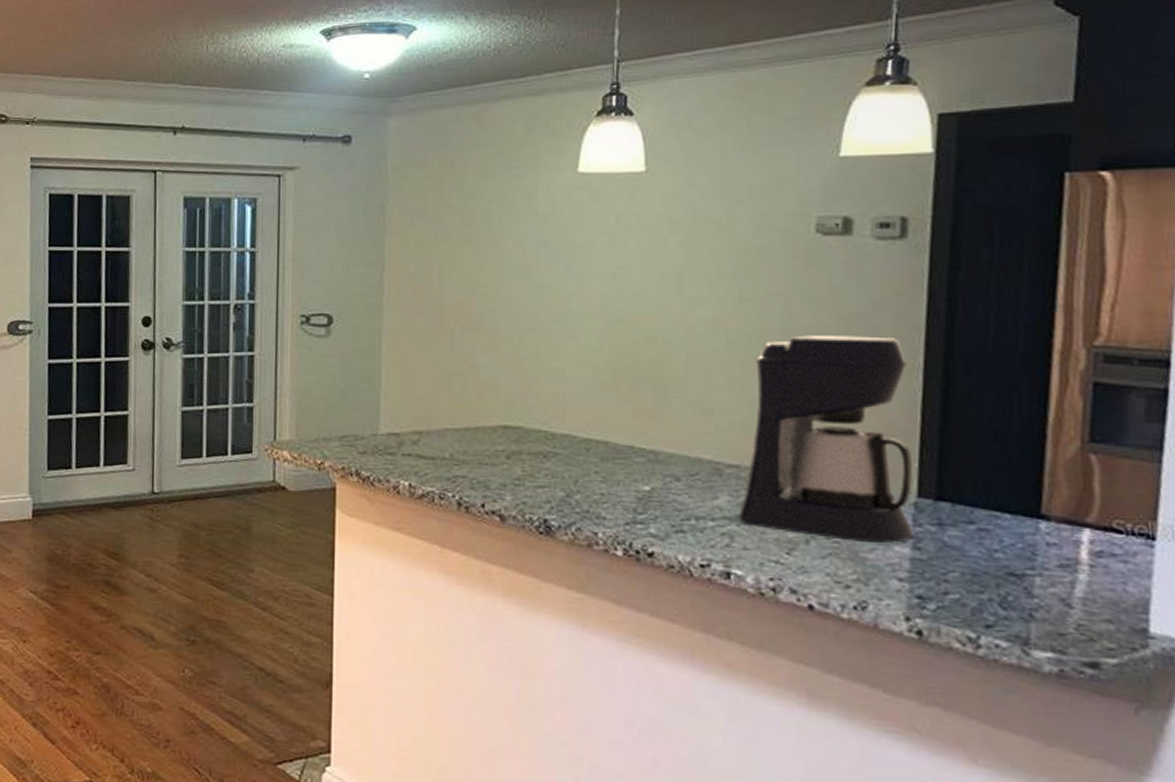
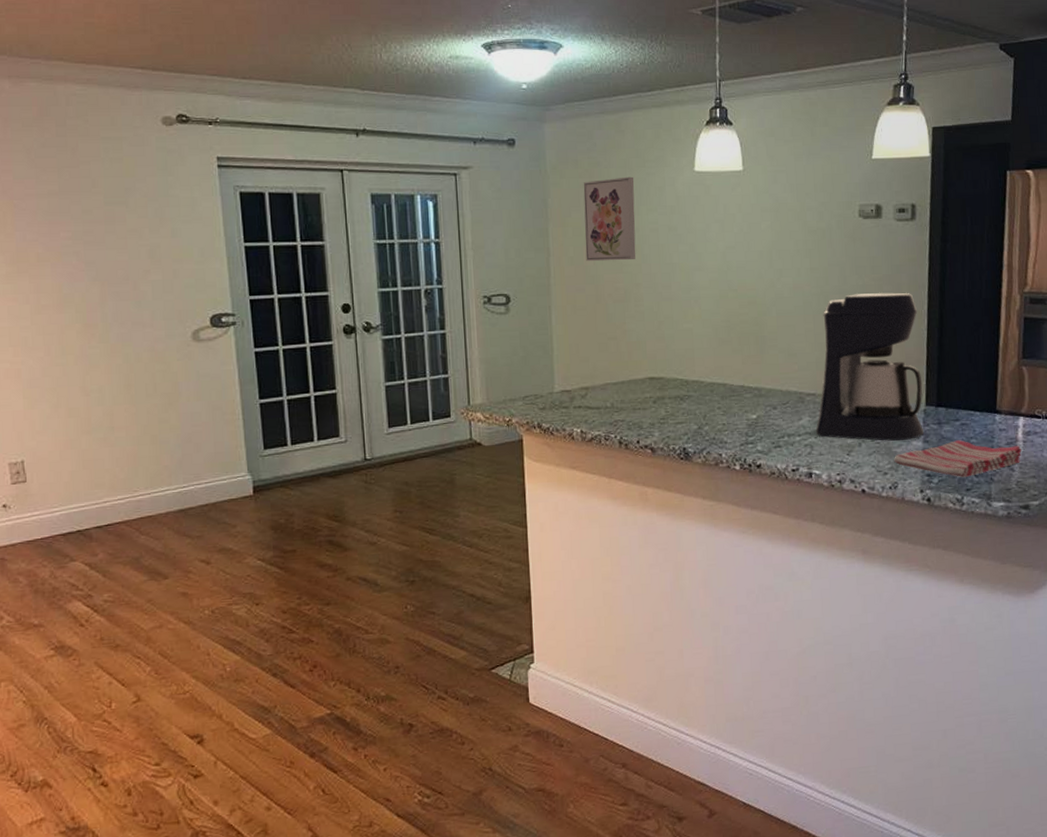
wall art: none [429,179,497,280] -> present [583,176,636,262]
dish towel: none [862,552,1087,608] -> present [894,440,1022,478]

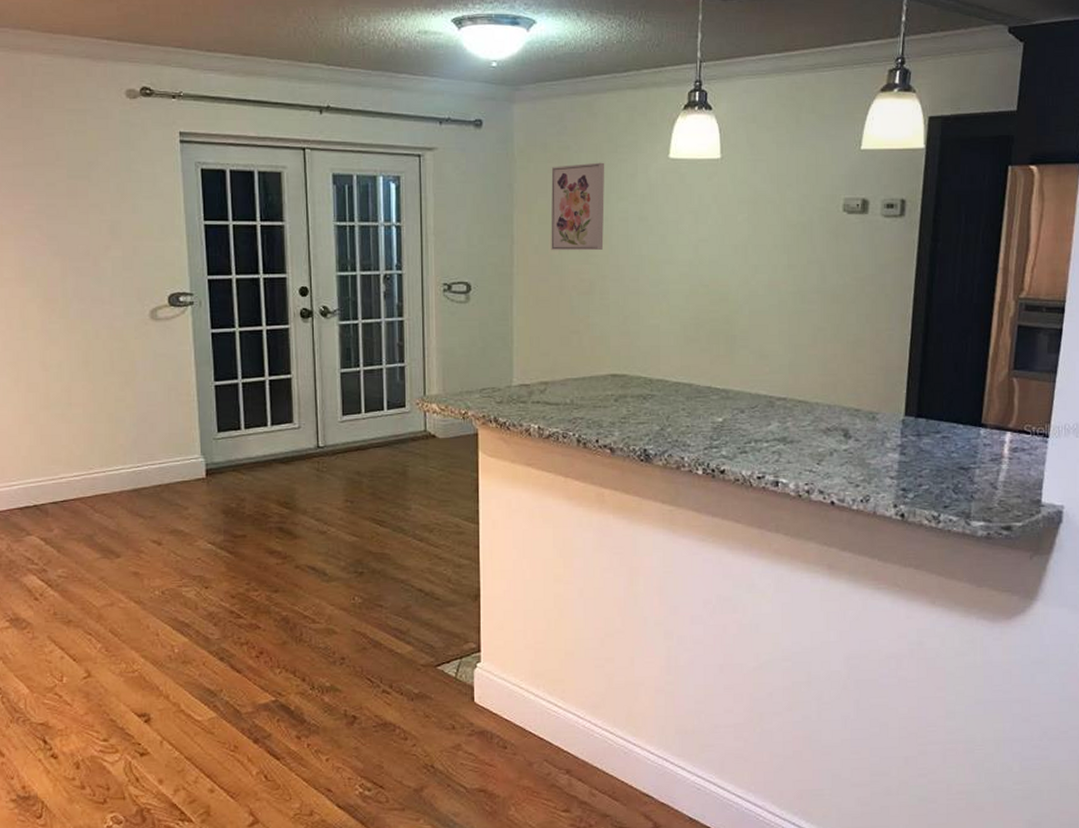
coffee maker: present [815,292,925,441] -> none [784,294,903,451]
dish towel: present [894,440,1022,478] -> none [867,454,1007,494]

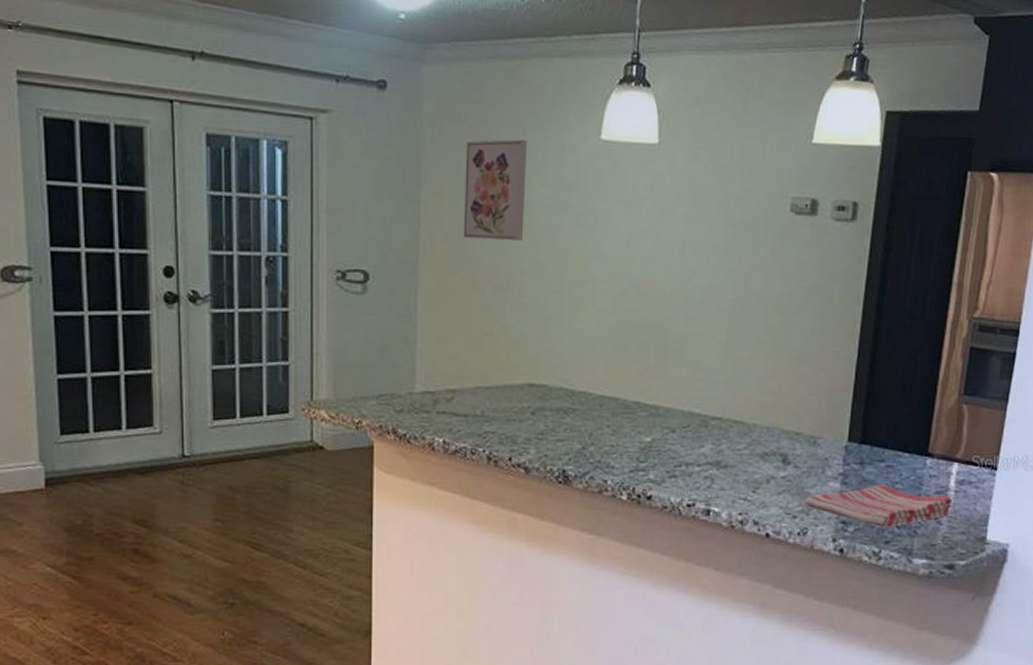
dish towel: none [867,454,1007,494] -> present [806,484,953,529]

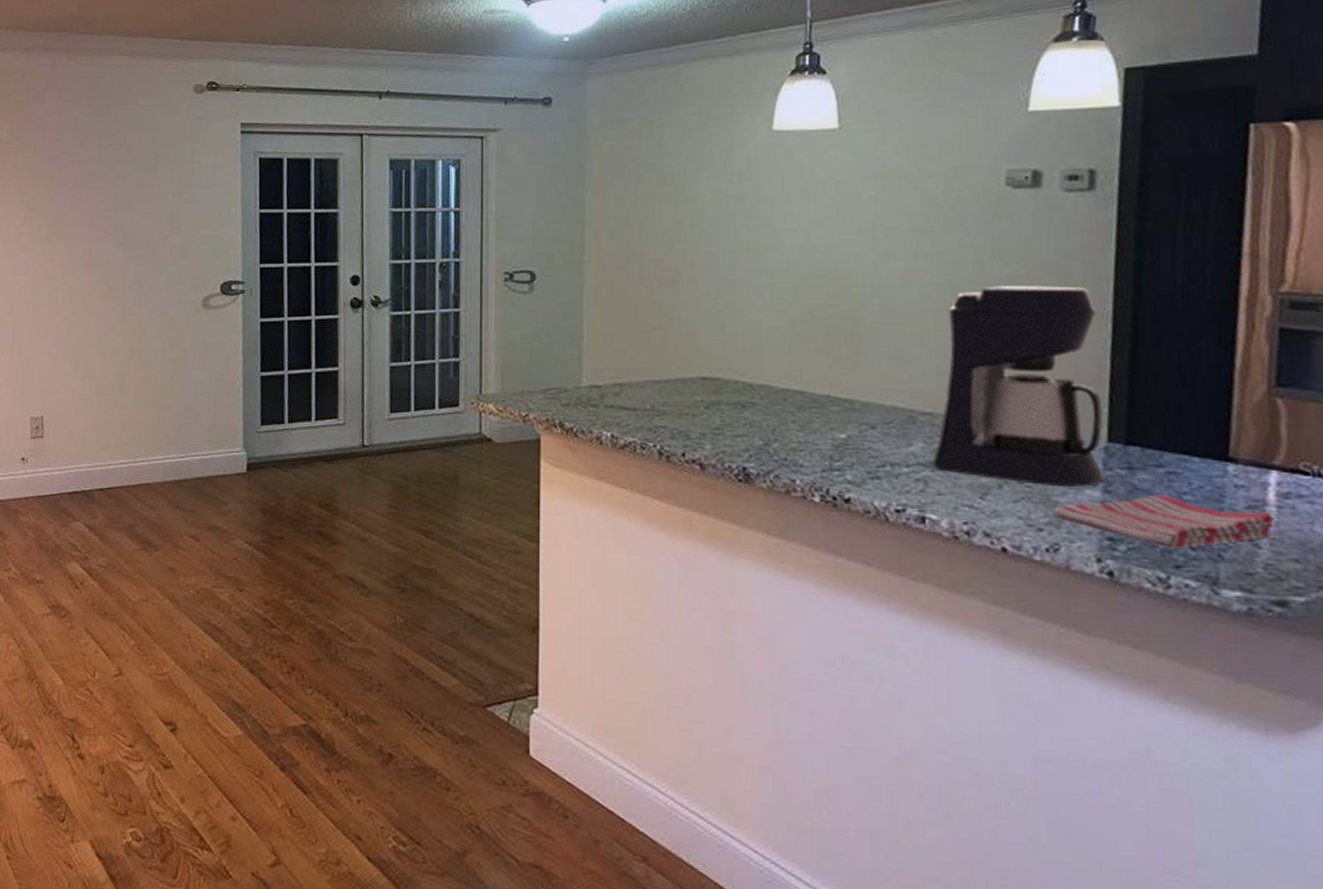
wall art: present [463,139,528,242] -> none [628,137,694,236]
coffee maker: none [718,303,849,480] -> present [932,286,1105,487]

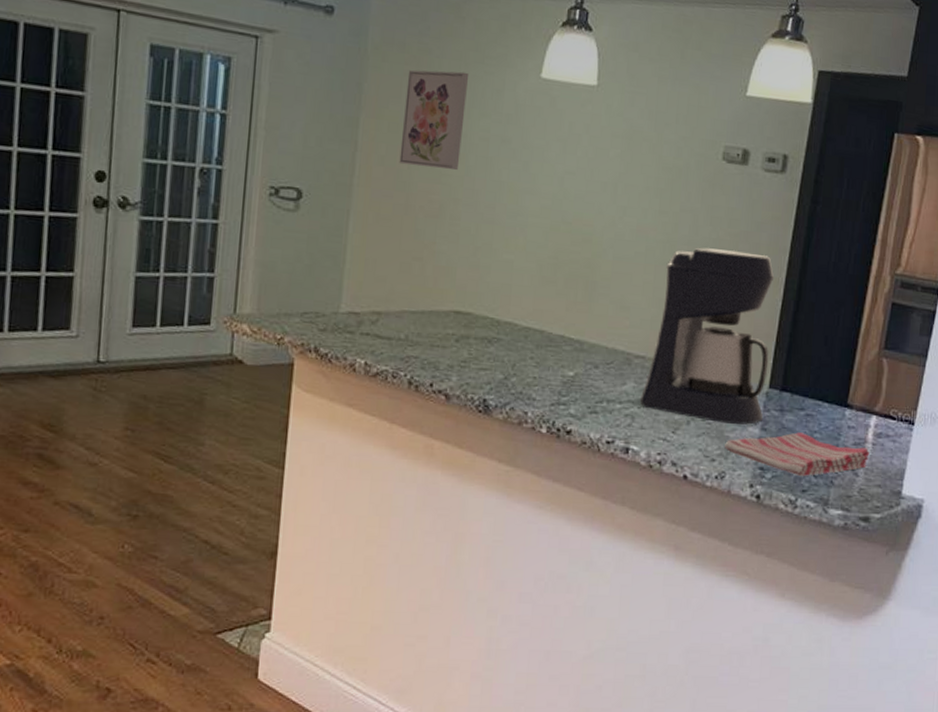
wall art: none [628,137,694,236] -> present [399,70,469,171]

